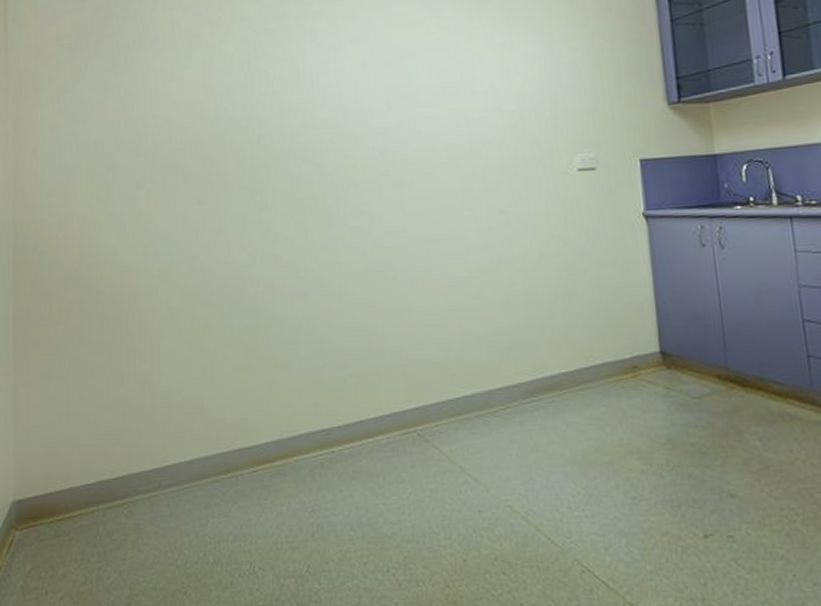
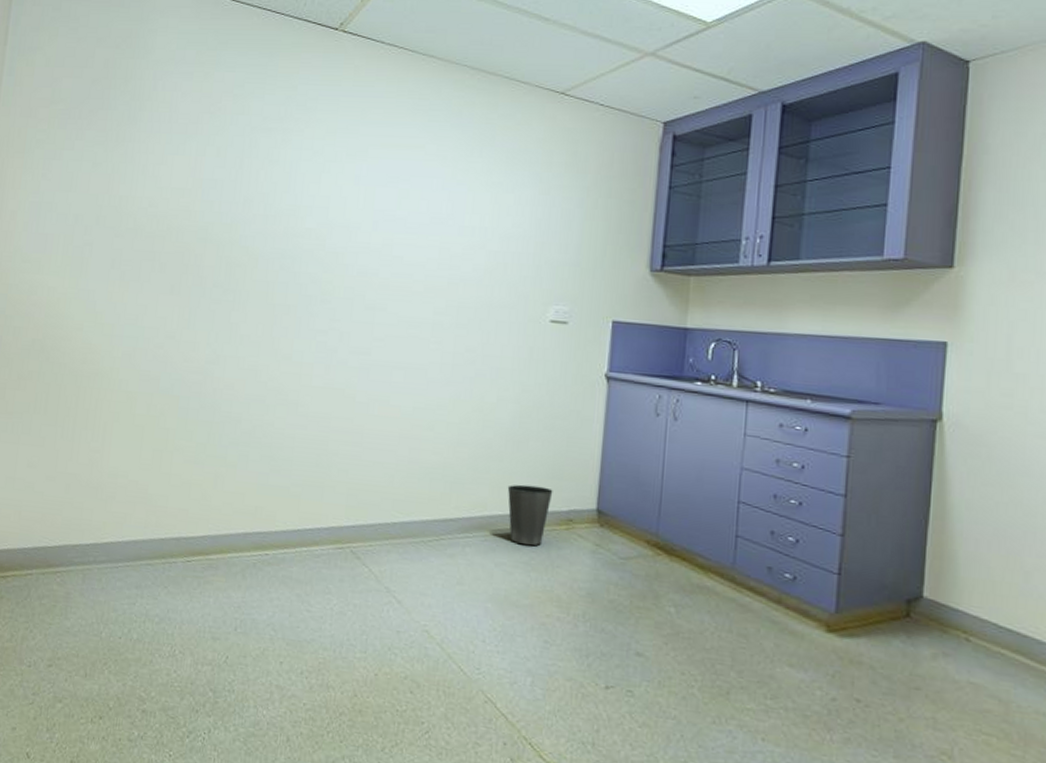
waste basket: none [565,337,613,400] -> present [507,484,553,546]

